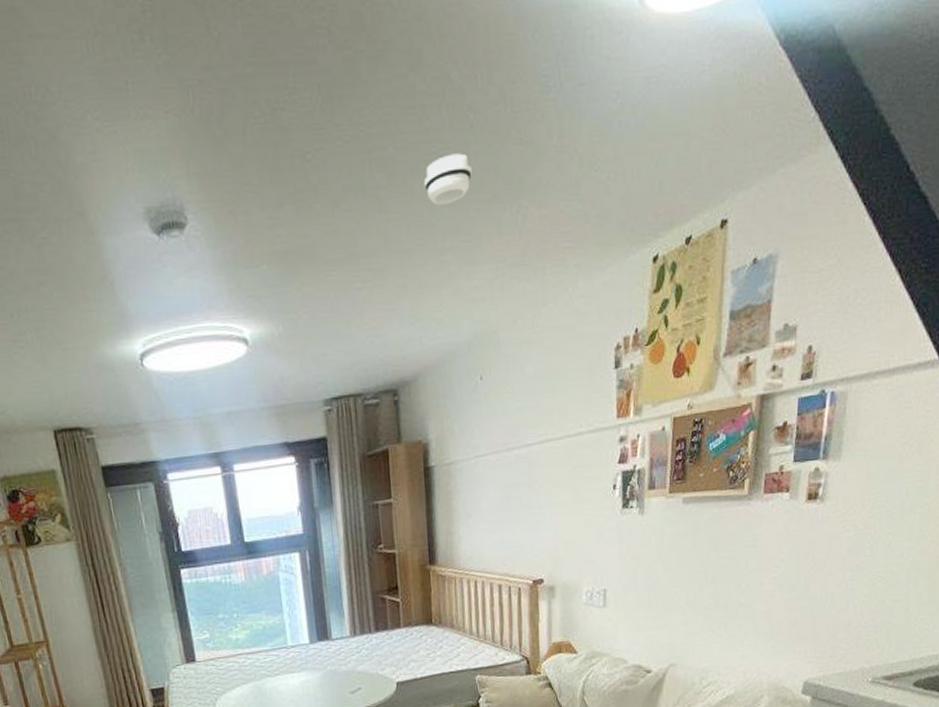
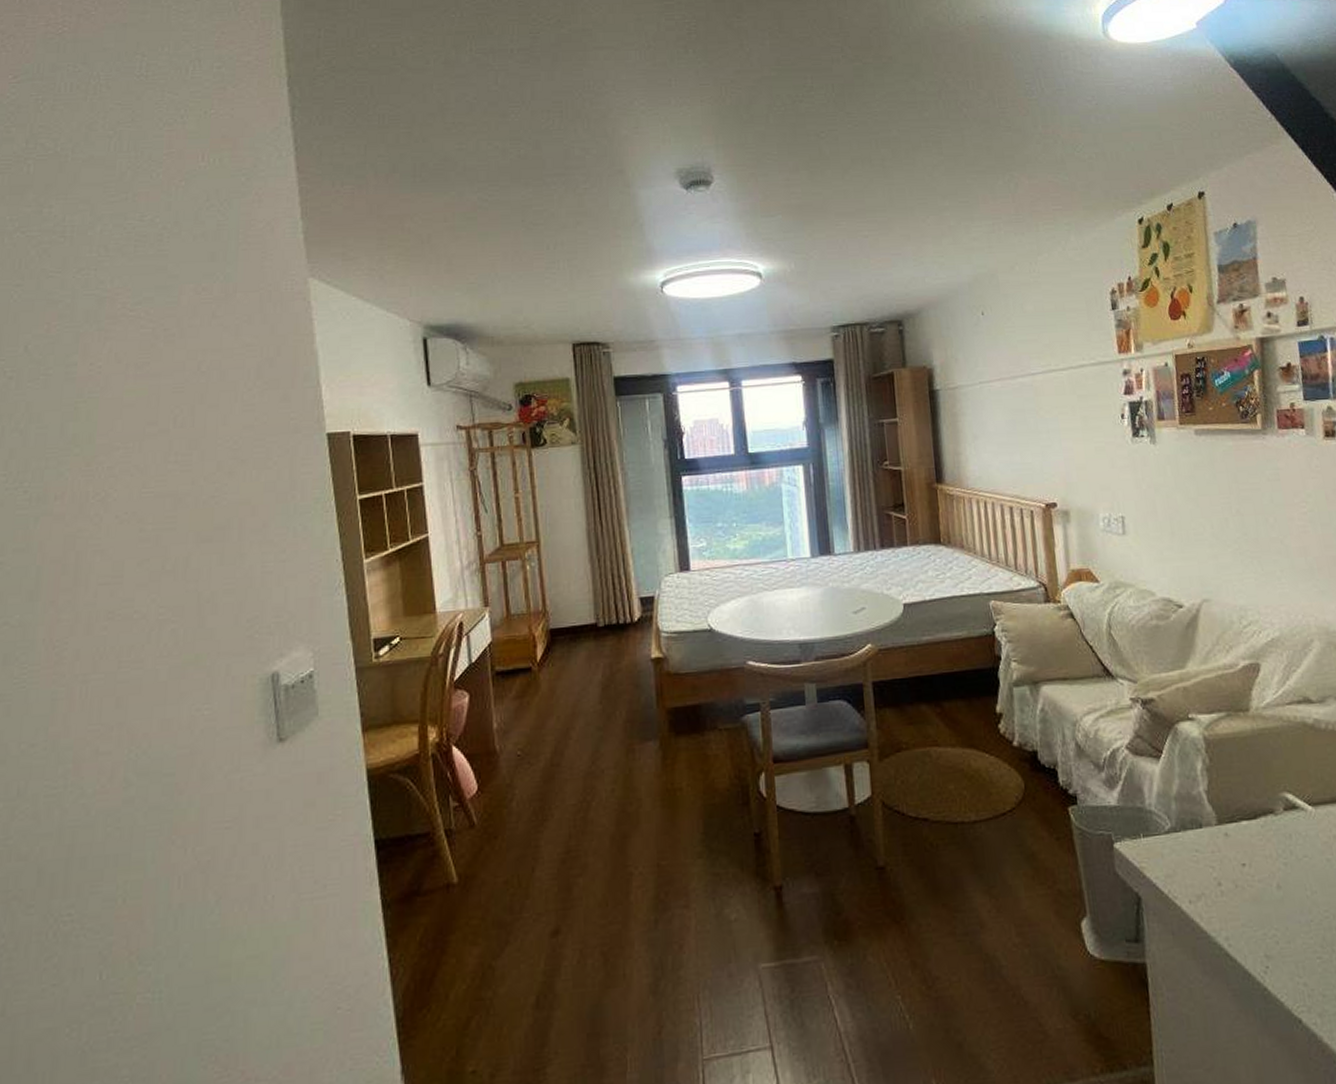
smoke detector: present [424,153,472,205] -> none [924,136,967,174]

